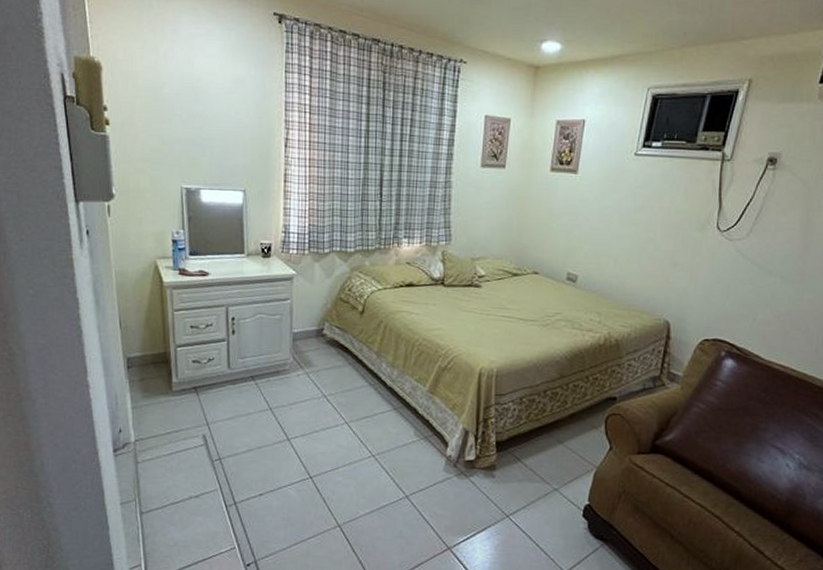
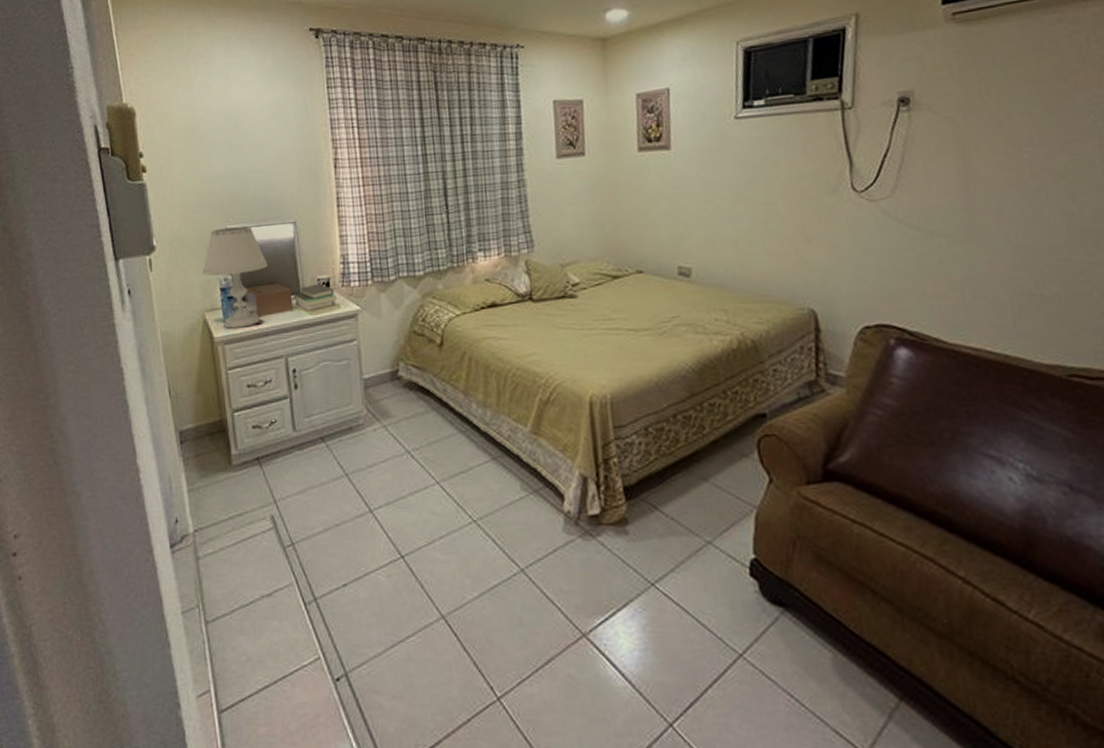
table lamp: none [156,187,218,277] -> present [202,226,269,329]
jewelry box: none [193,241,237,271] -> present [243,282,294,319]
books: none [237,247,279,274] -> present [293,283,341,316]

